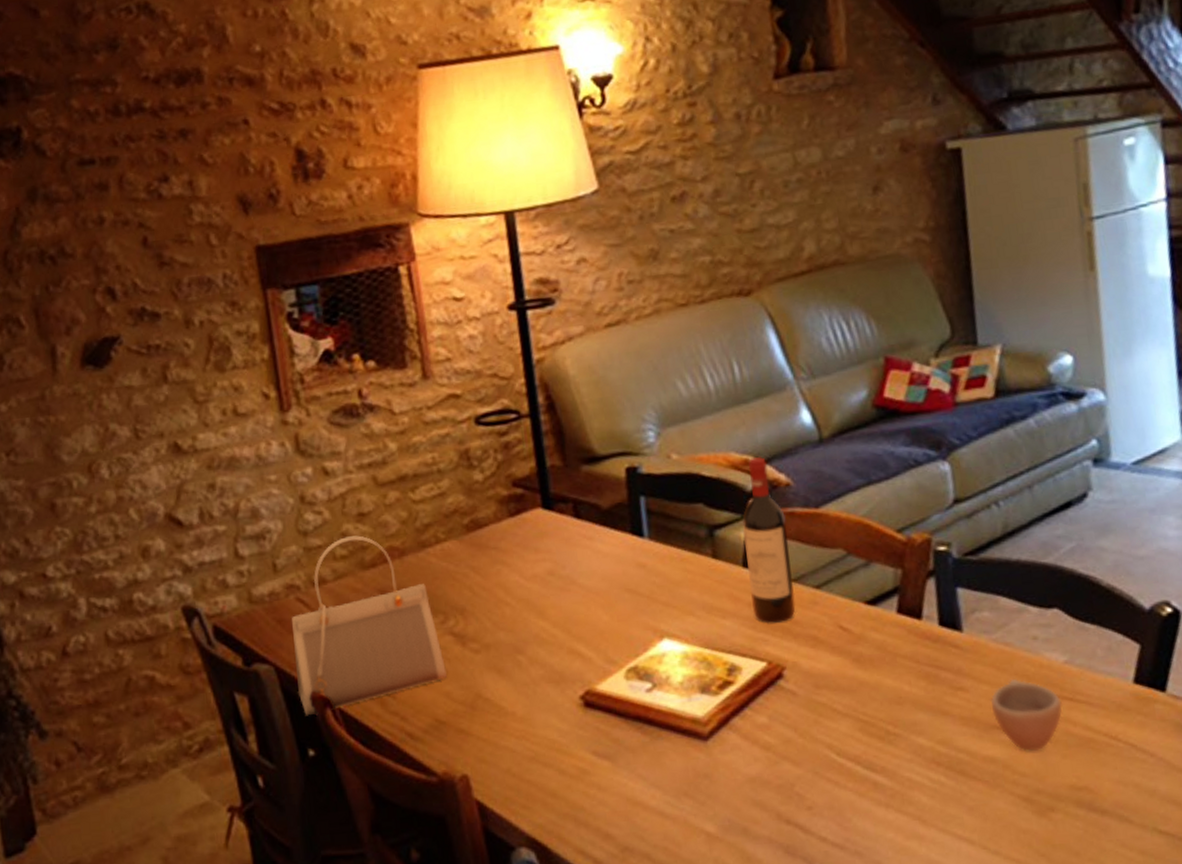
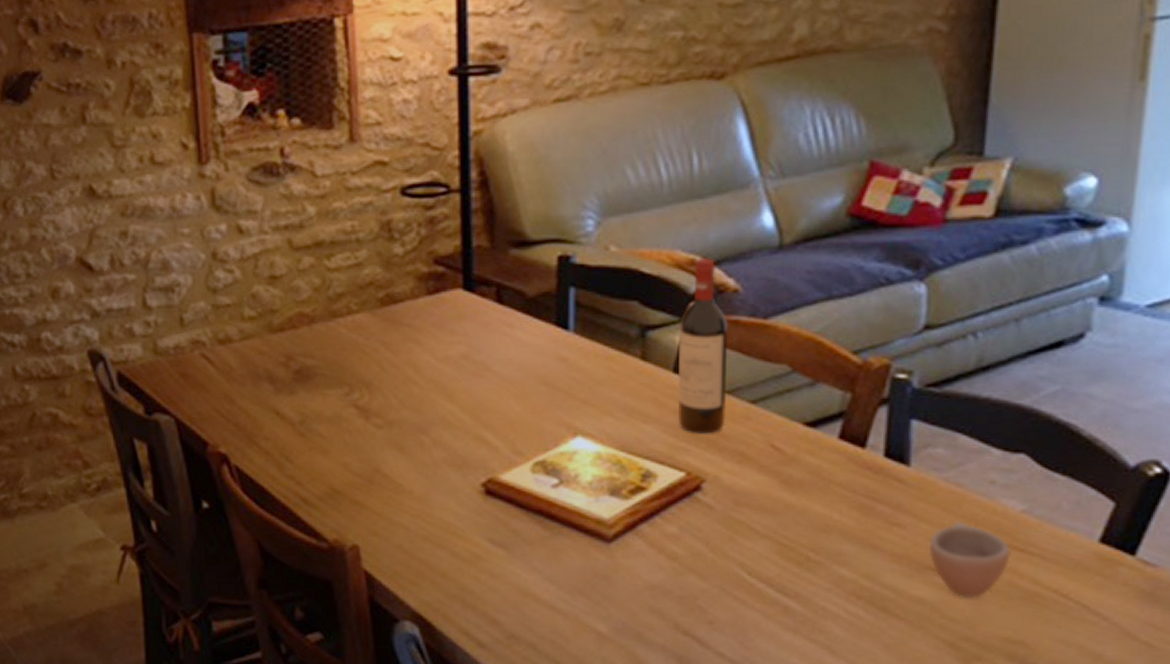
handbag: present [291,535,447,716] -> none [194,298,346,470]

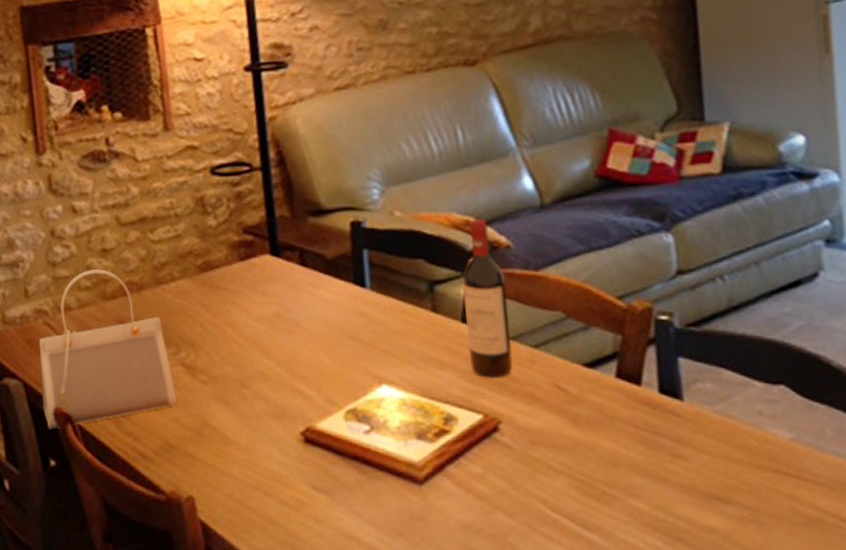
handbag: none [194,298,346,470] -> present [39,269,177,429]
cup: present [928,521,1011,598] -> none [711,451,788,525]

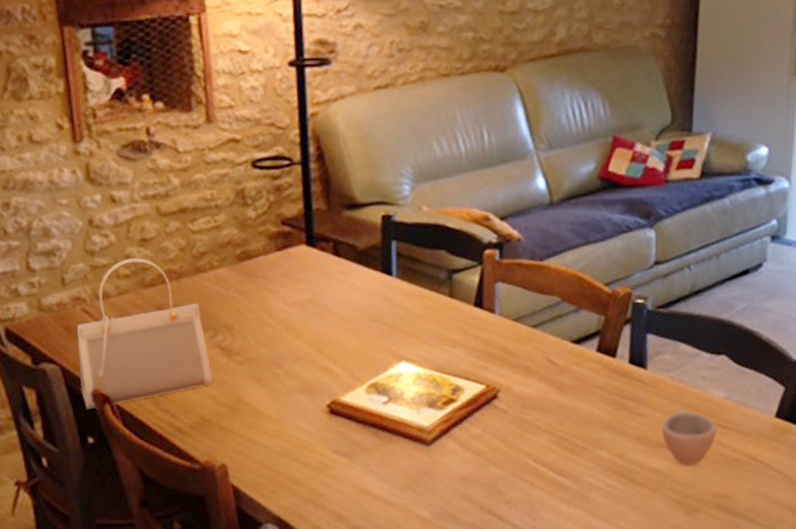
wine bottle: present [461,218,513,378] -> none [476,213,515,354]
cup: none [711,451,788,525] -> present [661,408,717,466]

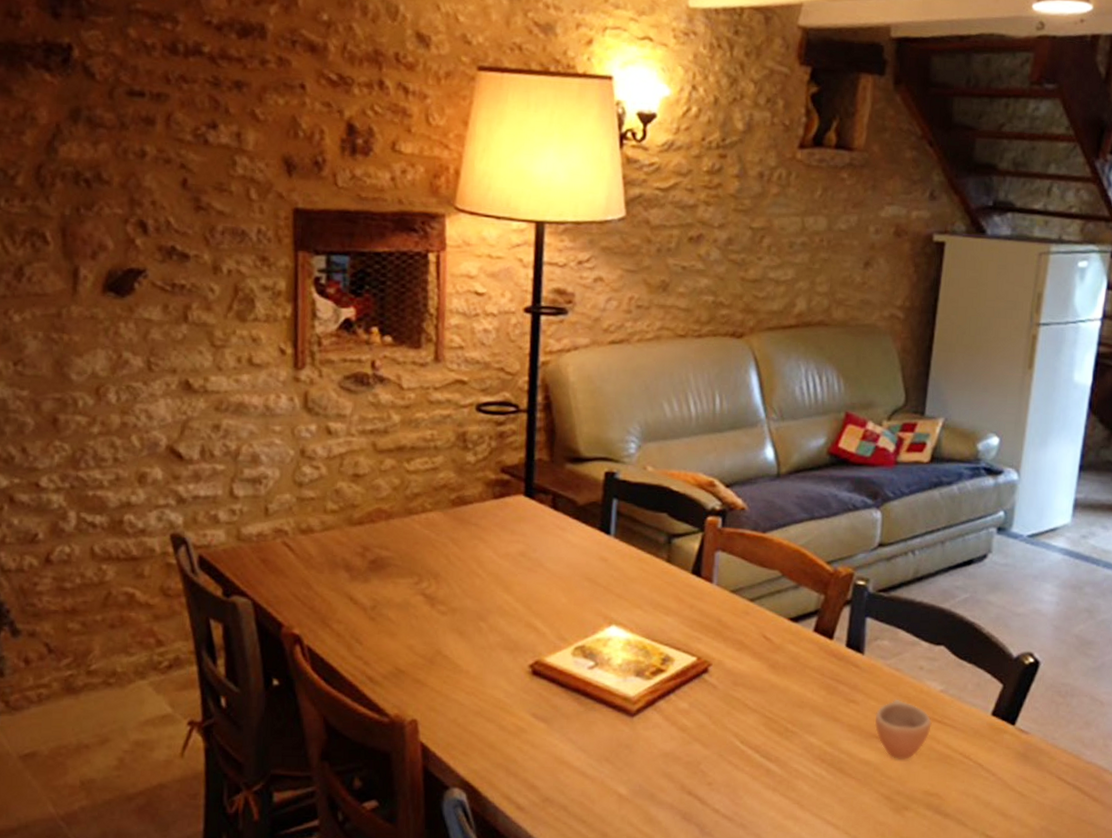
handbag: present [76,258,213,410] -> none [271,493,413,650]

